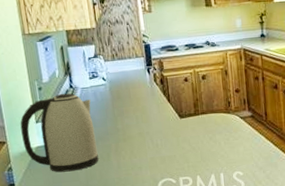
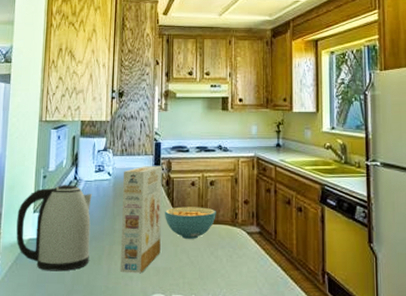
cereal box: none [117,67,164,165] -> present [121,166,162,274]
cereal bowl: none [163,99,211,129] -> present [165,206,216,239]

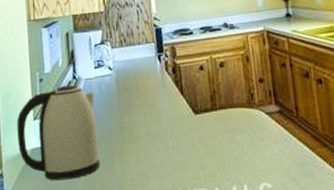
cereal box: present [121,166,162,274] -> none [124,53,176,172]
cereal bowl: present [165,206,216,239] -> none [175,91,231,128]

